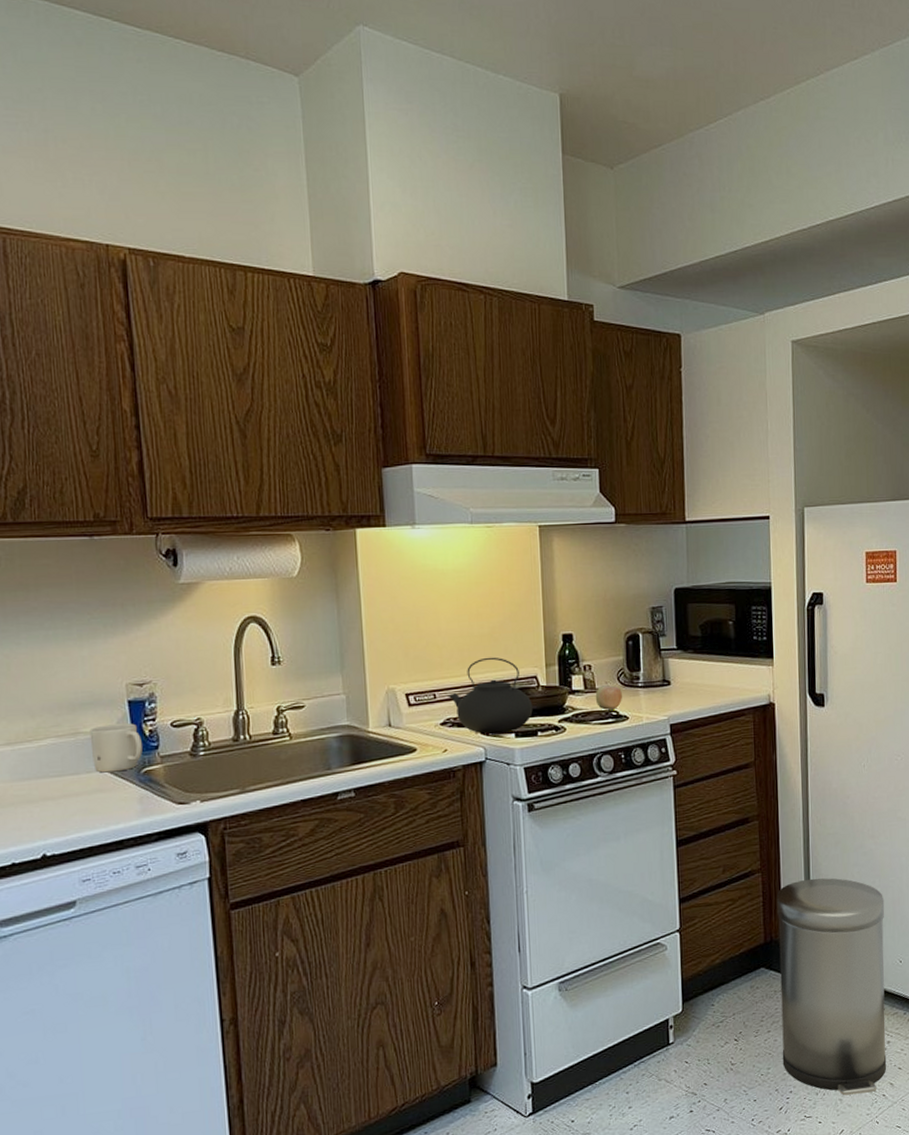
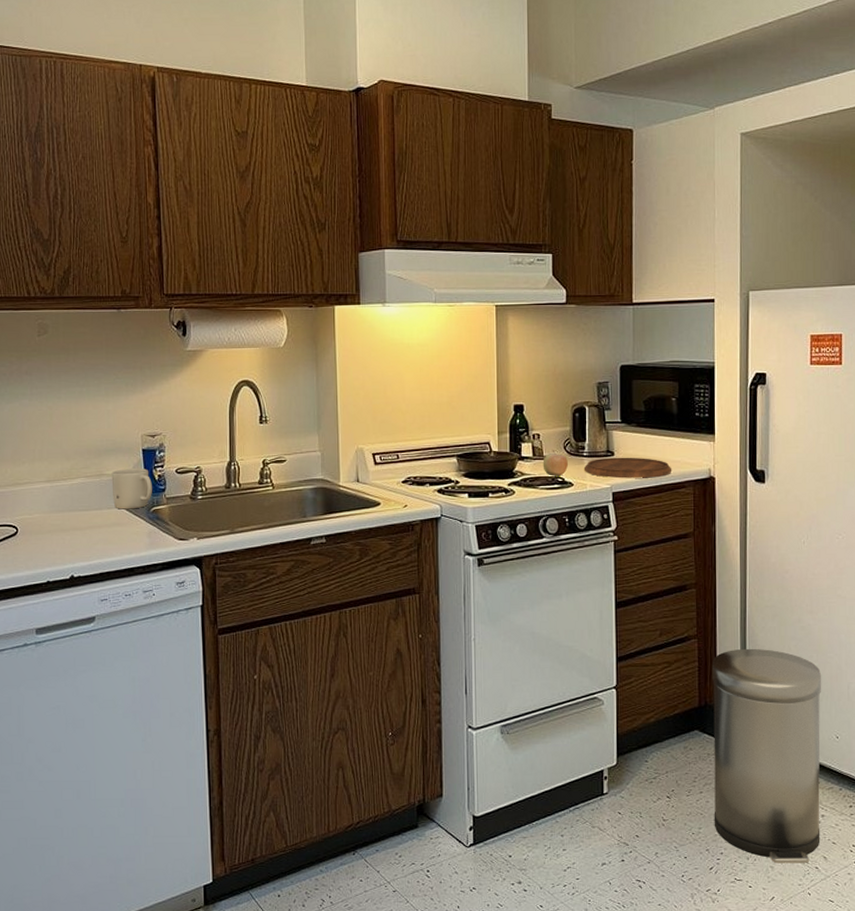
teakettle: present [448,657,533,734] -> none [409,423,485,493]
cutting board: none [640,685,731,709] -> present [585,457,672,479]

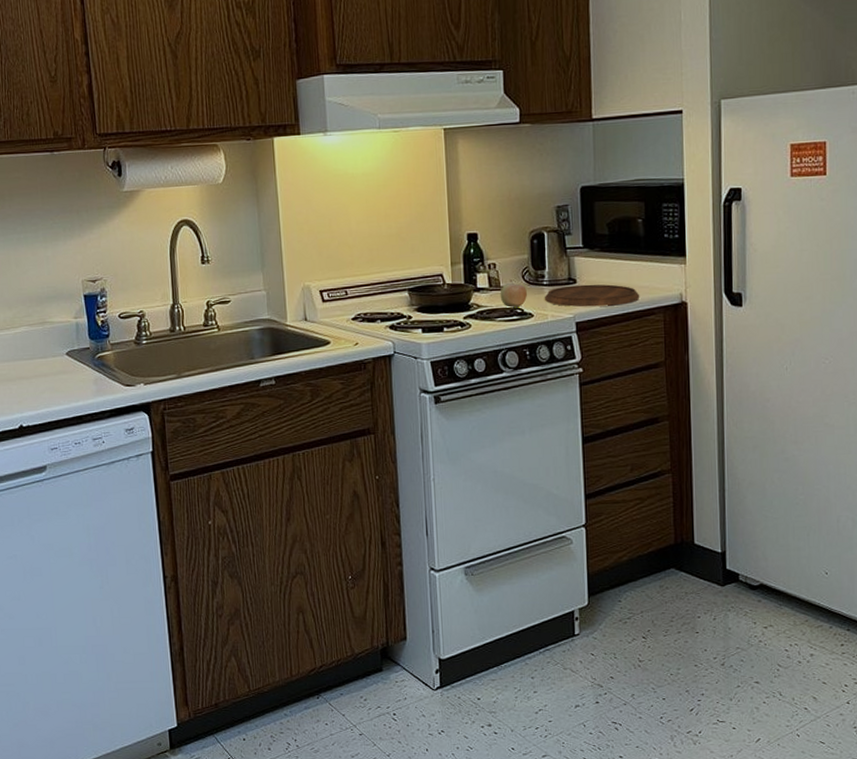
mug: present [111,468,152,509] -> none [54,314,96,357]
pedal bin: present [711,648,822,864] -> none [687,482,809,705]

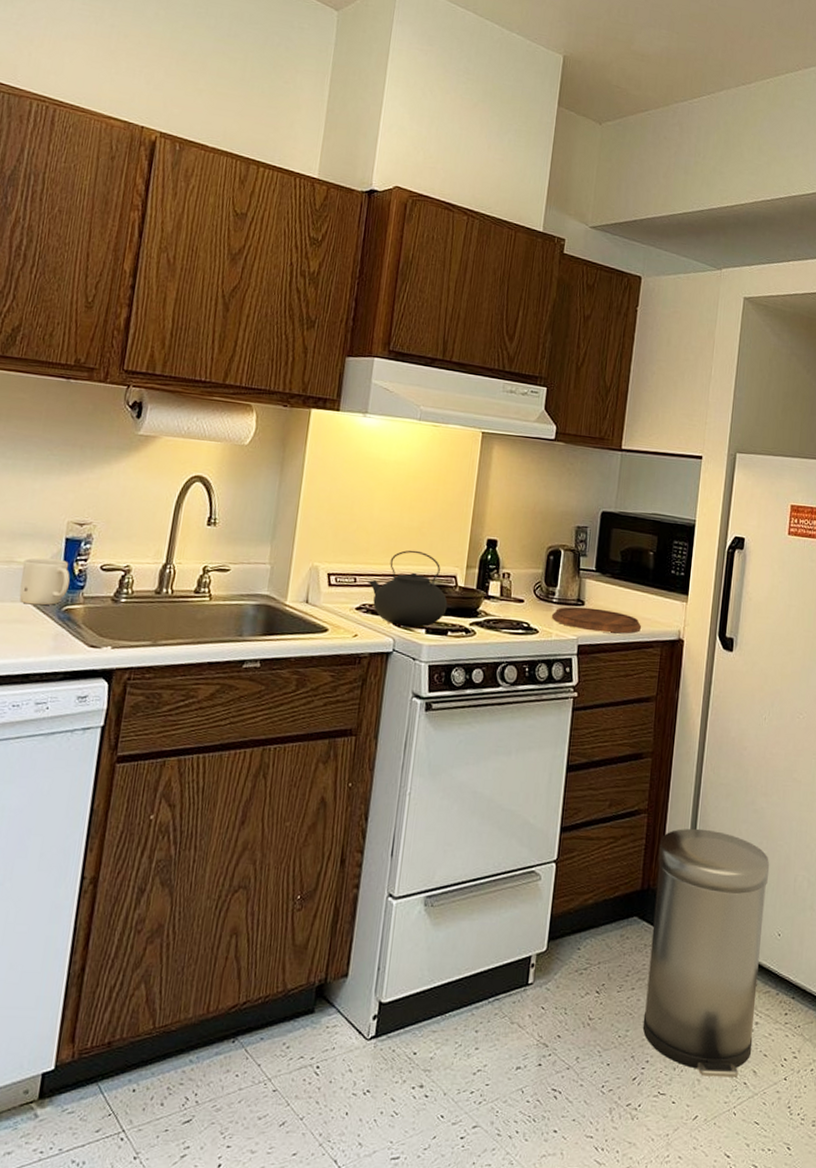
mug: none [54,314,96,357] -> present [19,557,70,606]
teakettle: none [358,256,439,329] -> present [367,550,448,627]
fruit: present [500,280,527,308] -> none [509,592,536,622]
pedal bin: none [687,482,809,705] -> present [642,828,770,1078]

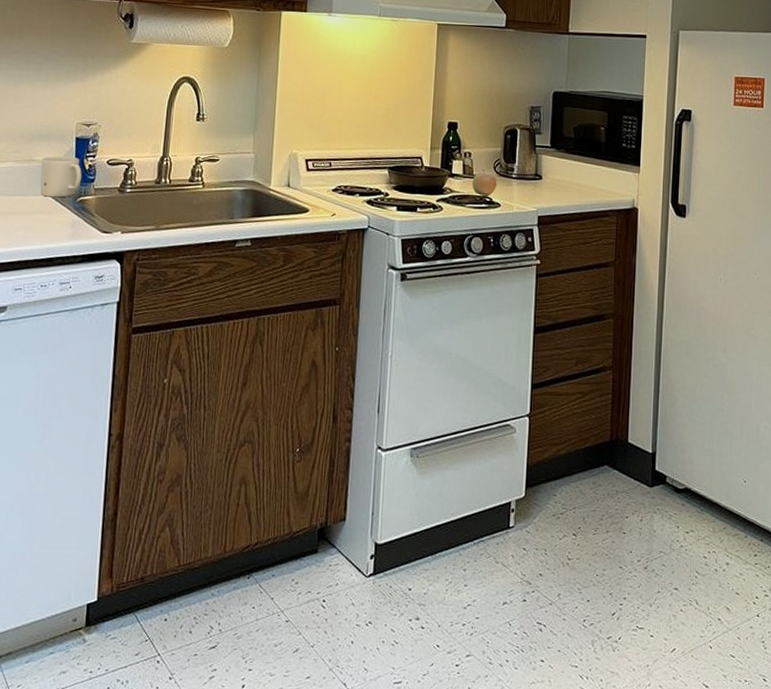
teakettle: present [367,550,448,627] -> none [342,135,415,205]
fruit: none [509,592,536,622] -> present [472,169,497,197]
cutting board: present [552,606,642,634] -> none [512,181,597,205]
pedal bin: present [642,828,770,1078] -> none [618,383,732,614]

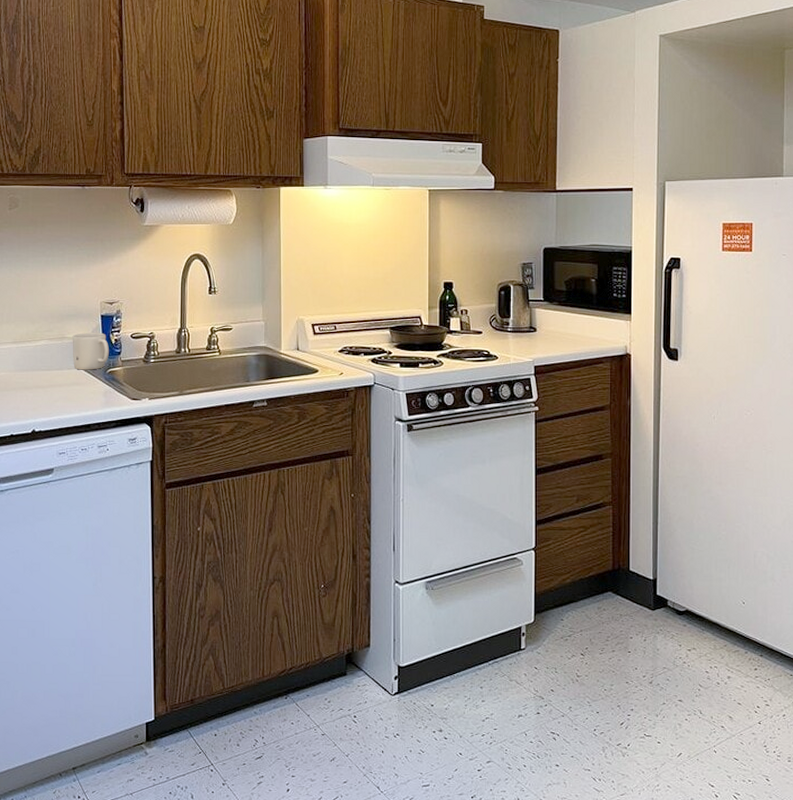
fruit: present [472,169,497,197] -> none [469,325,493,351]

